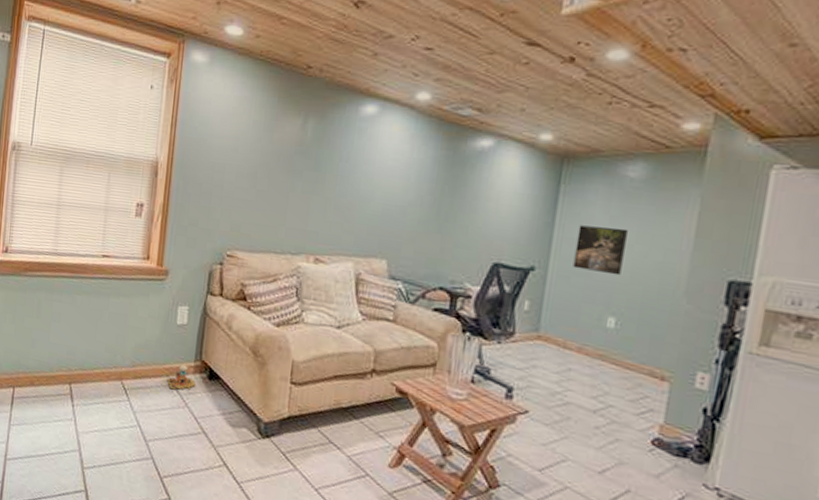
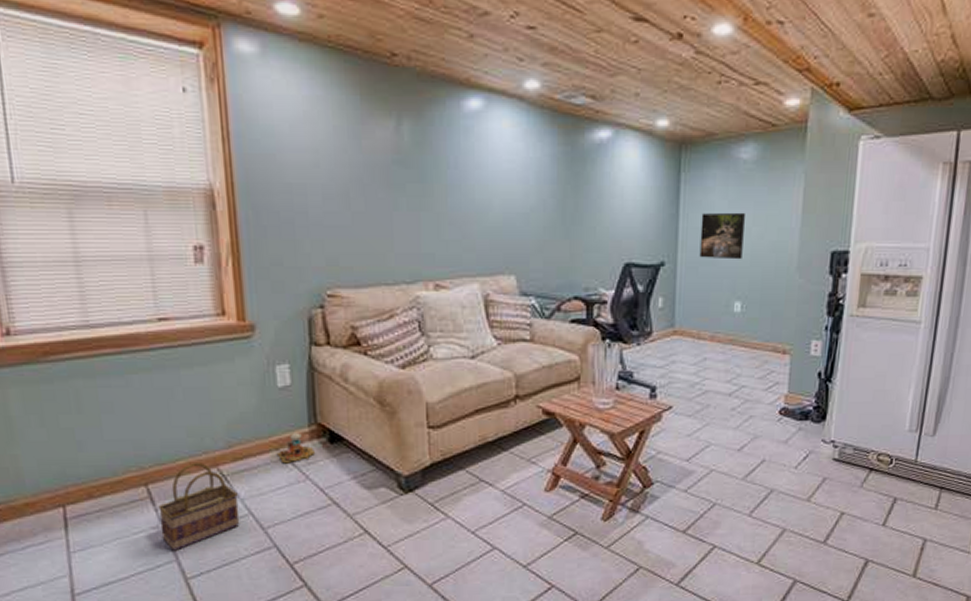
basket: none [72,373,132,443] -> present [158,463,240,551]

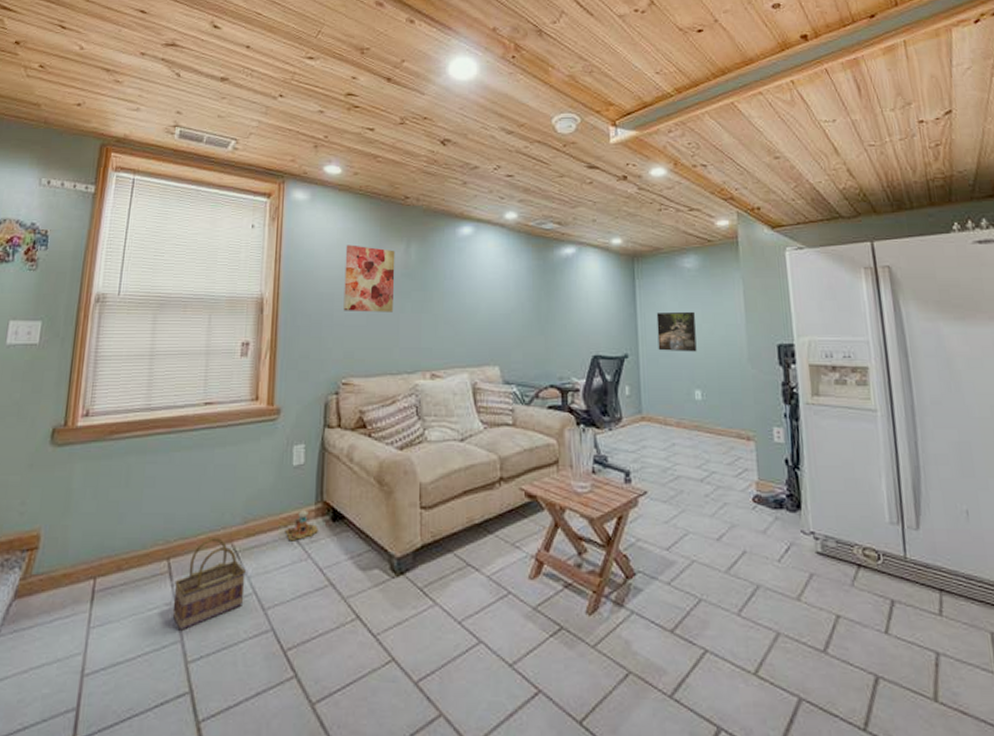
wall art: none [316,119,384,210] -> present [343,245,395,312]

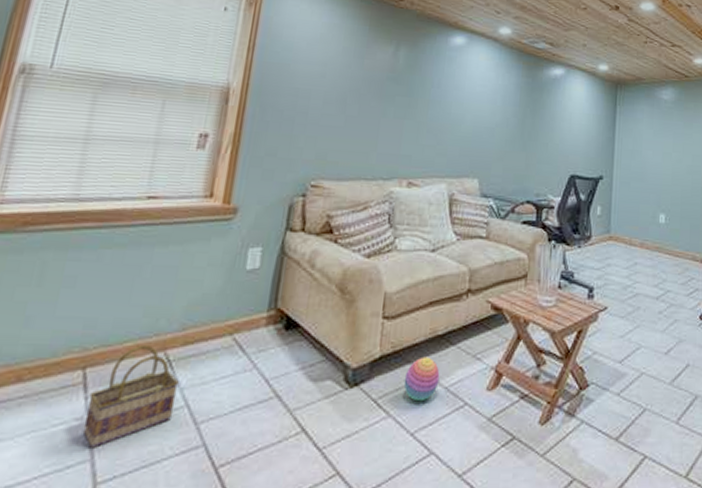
toy house: present [284,510,319,541] -> none [229,317,270,350]
wall art: present [343,245,395,312] -> none [320,41,383,116]
stacking toy: none [446,545,481,589] -> present [403,356,440,400]
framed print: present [656,311,697,352] -> none [631,139,667,179]

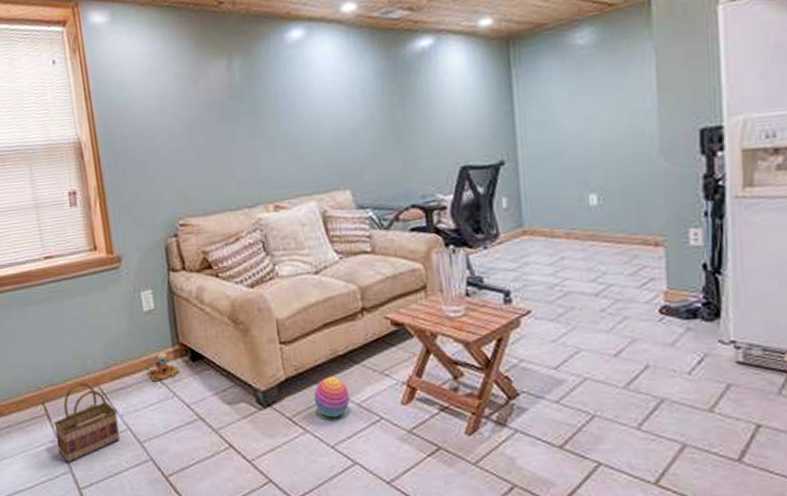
toy house: none [229,317,270,350] -> present [146,352,181,382]

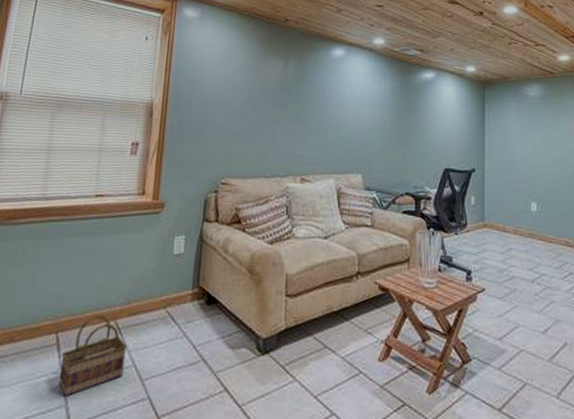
toy house: present [146,352,181,382] -> none [163,294,195,321]
stacking toy: present [313,376,350,417] -> none [306,330,337,368]

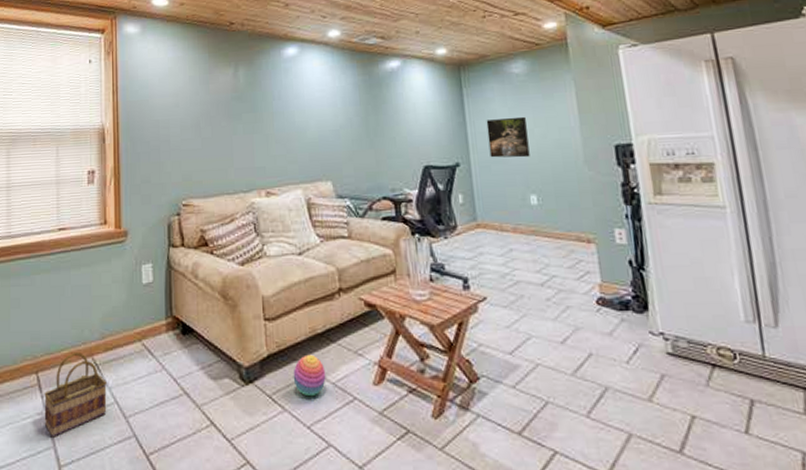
stacking toy: none [306,330,337,368] -> present [293,354,326,395]
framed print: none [502,133,535,170] -> present [486,116,530,158]

